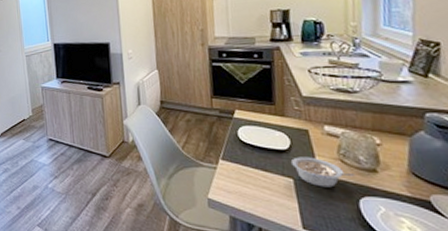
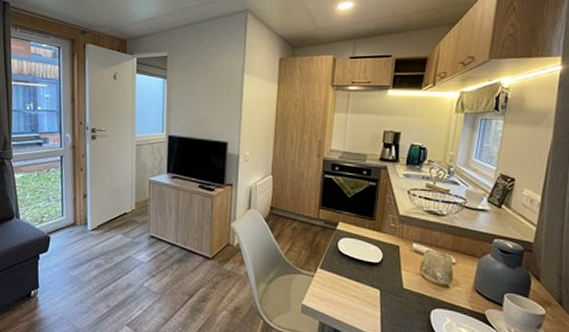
legume: present [291,157,356,188] -> none [381,270,431,299]

